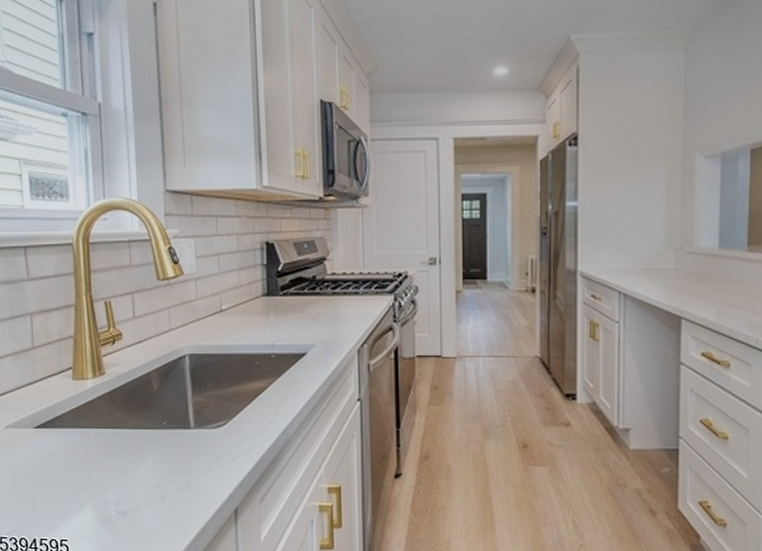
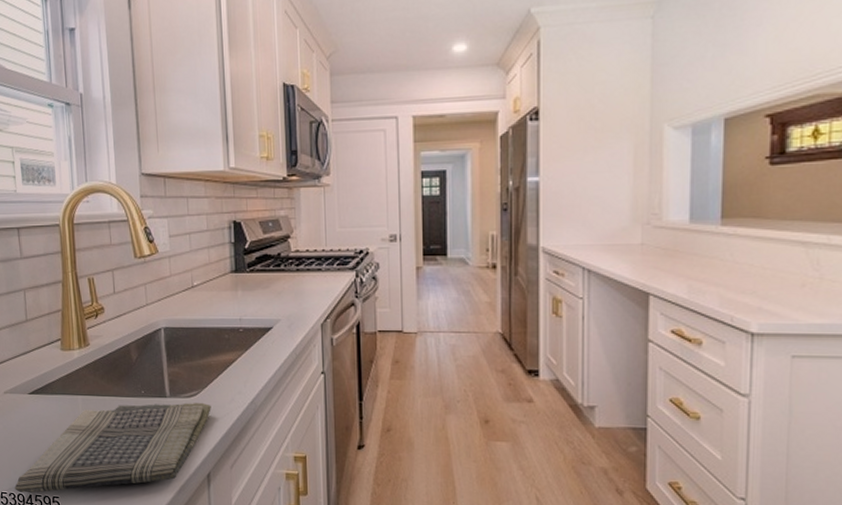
dish towel: none [16,433,240,537] -> present [15,402,211,493]

